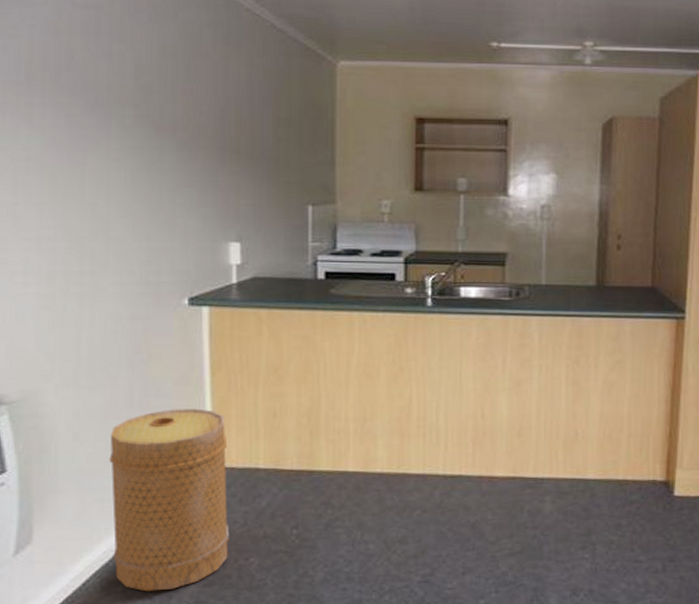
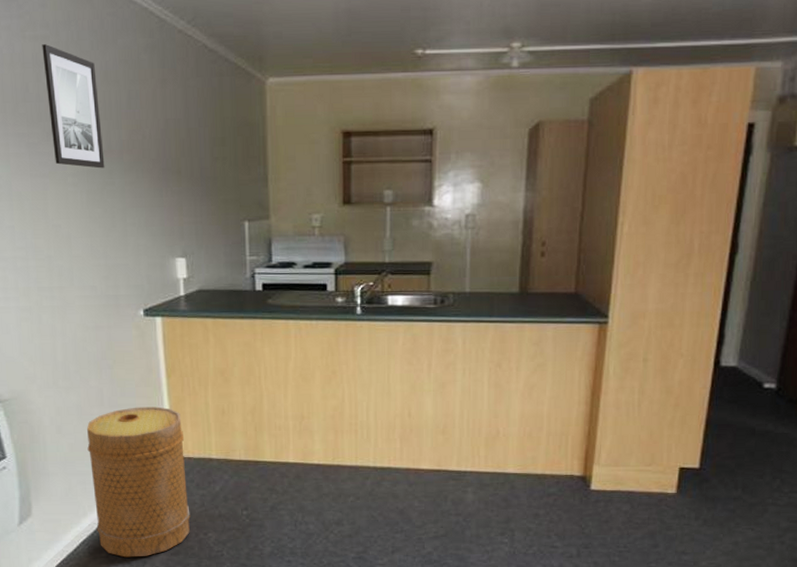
wall art: none [93,13,155,144] -> present [42,44,105,169]

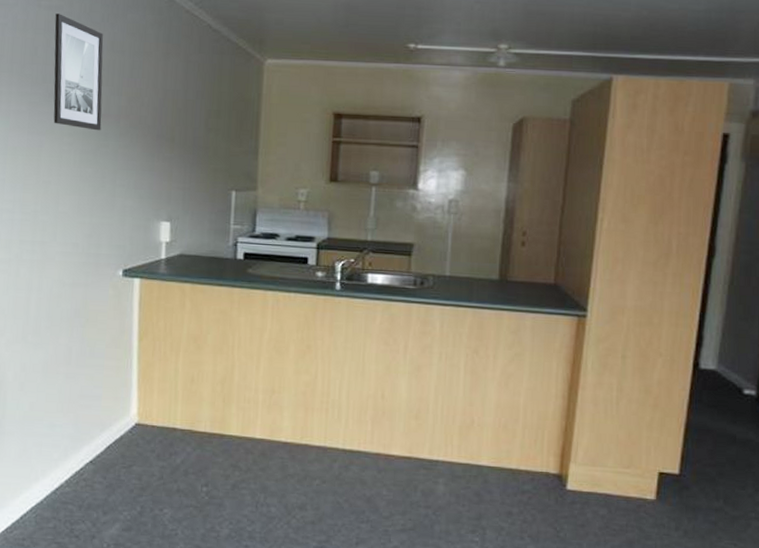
basket: present [87,406,190,558] -> none [47,368,149,530]

